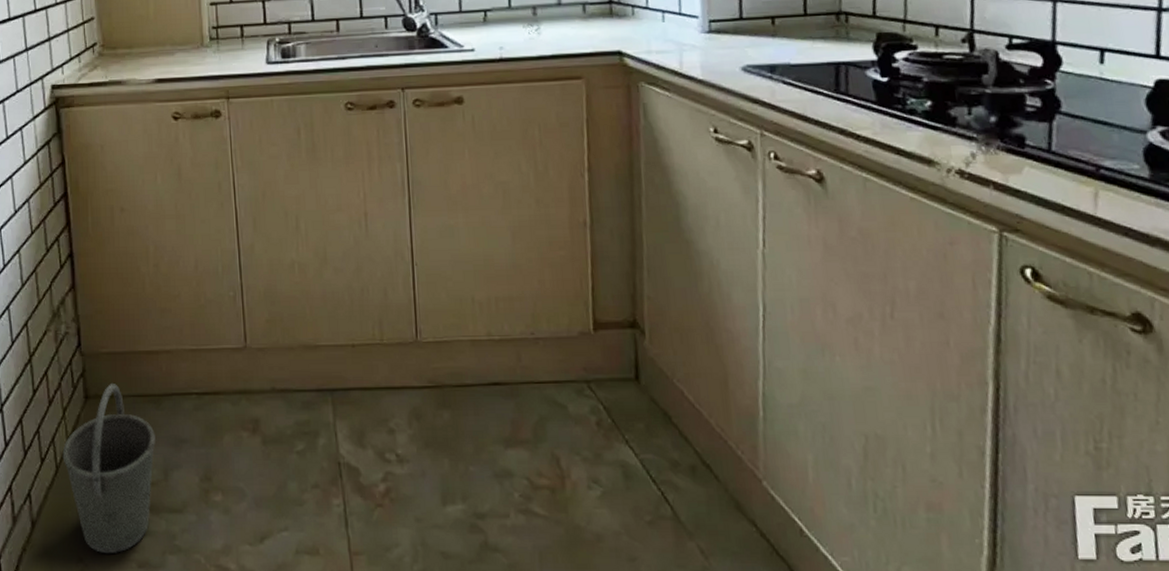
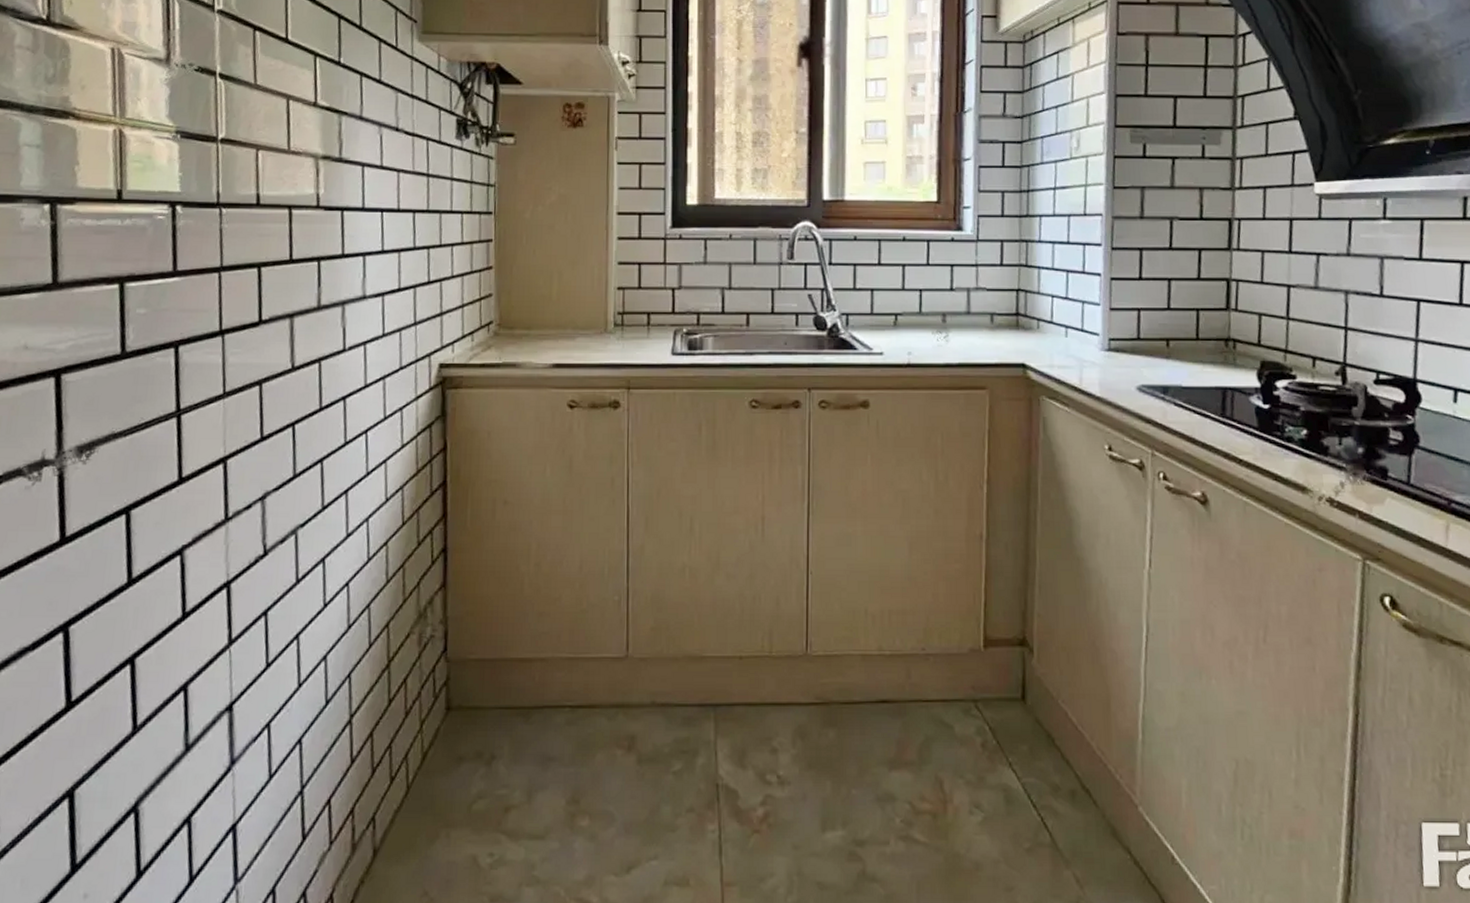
bucket: present [62,384,156,553] -> none [415,694,521,885]

